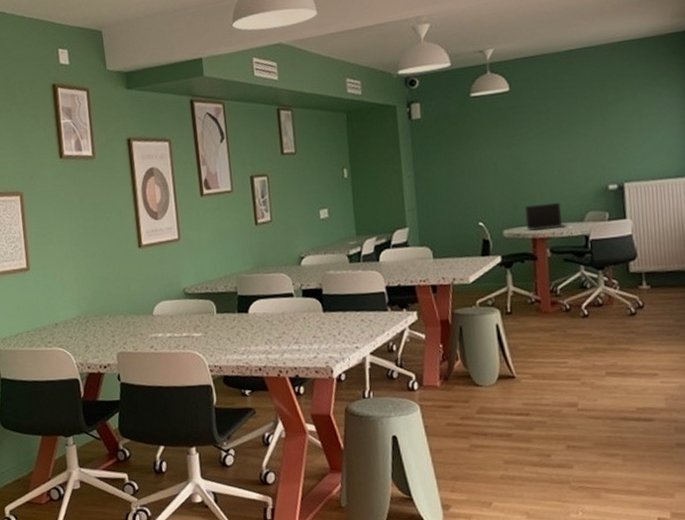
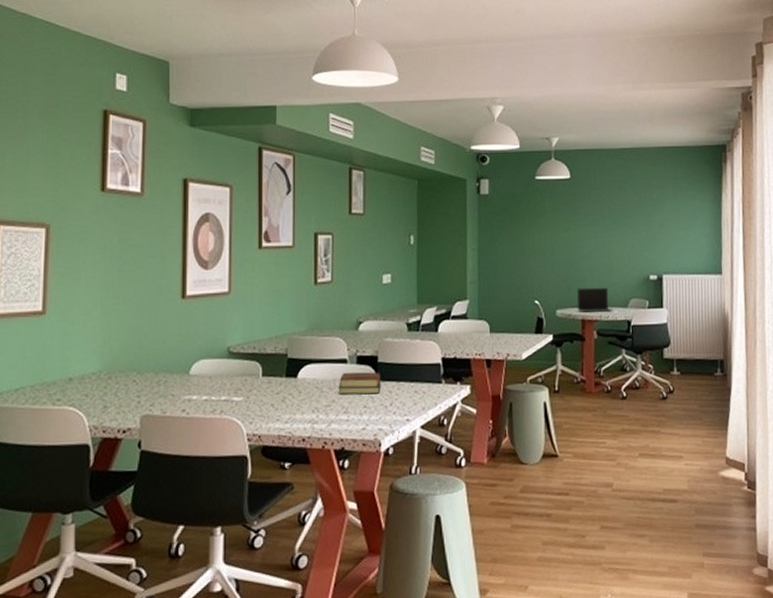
books: none [287,303,328,326] -> present [338,372,381,395]

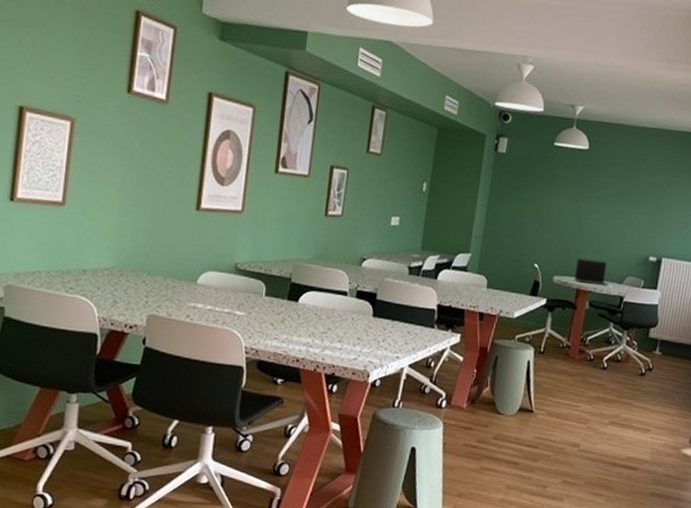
books: present [338,372,381,395] -> none [335,303,377,329]

